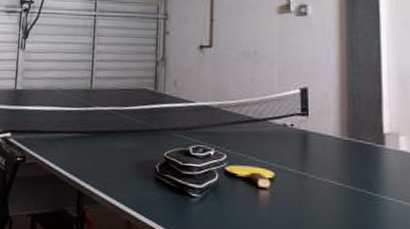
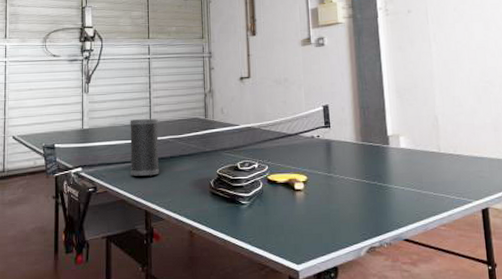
speaker: none [64,84,100,152] -> present [130,119,159,177]

